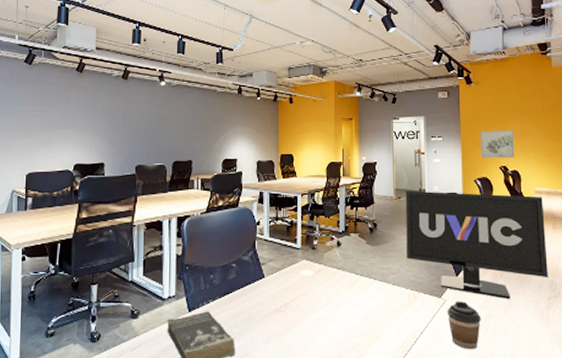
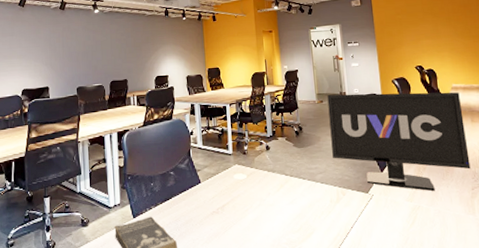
coffee cup: present [447,301,481,350] -> none [374,195,408,241]
wall art: present [480,130,515,159] -> none [394,32,430,60]

